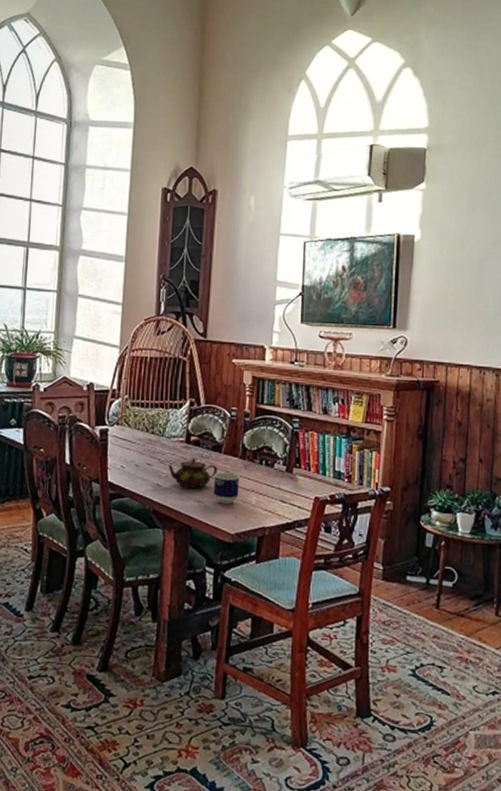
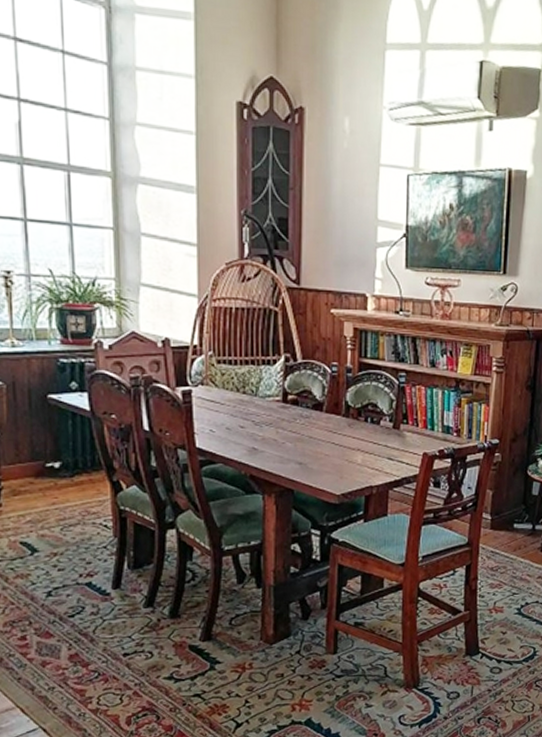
teapot: present [168,458,218,489] -> none [264,418,320,450]
cup: present [213,472,240,504] -> none [315,432,344,465]

